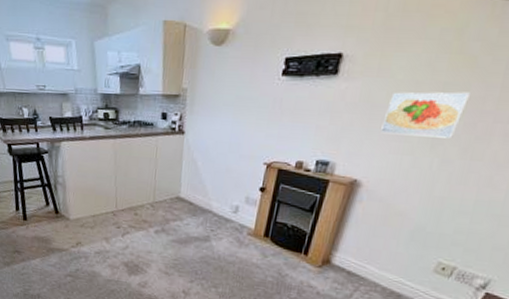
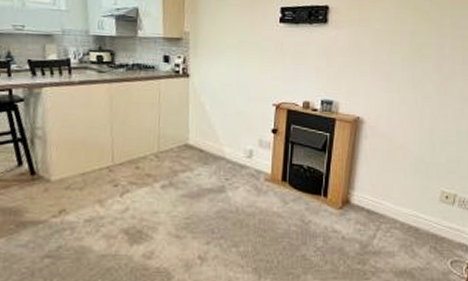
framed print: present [381,92,472,138] -> none [371,39,433,78]

